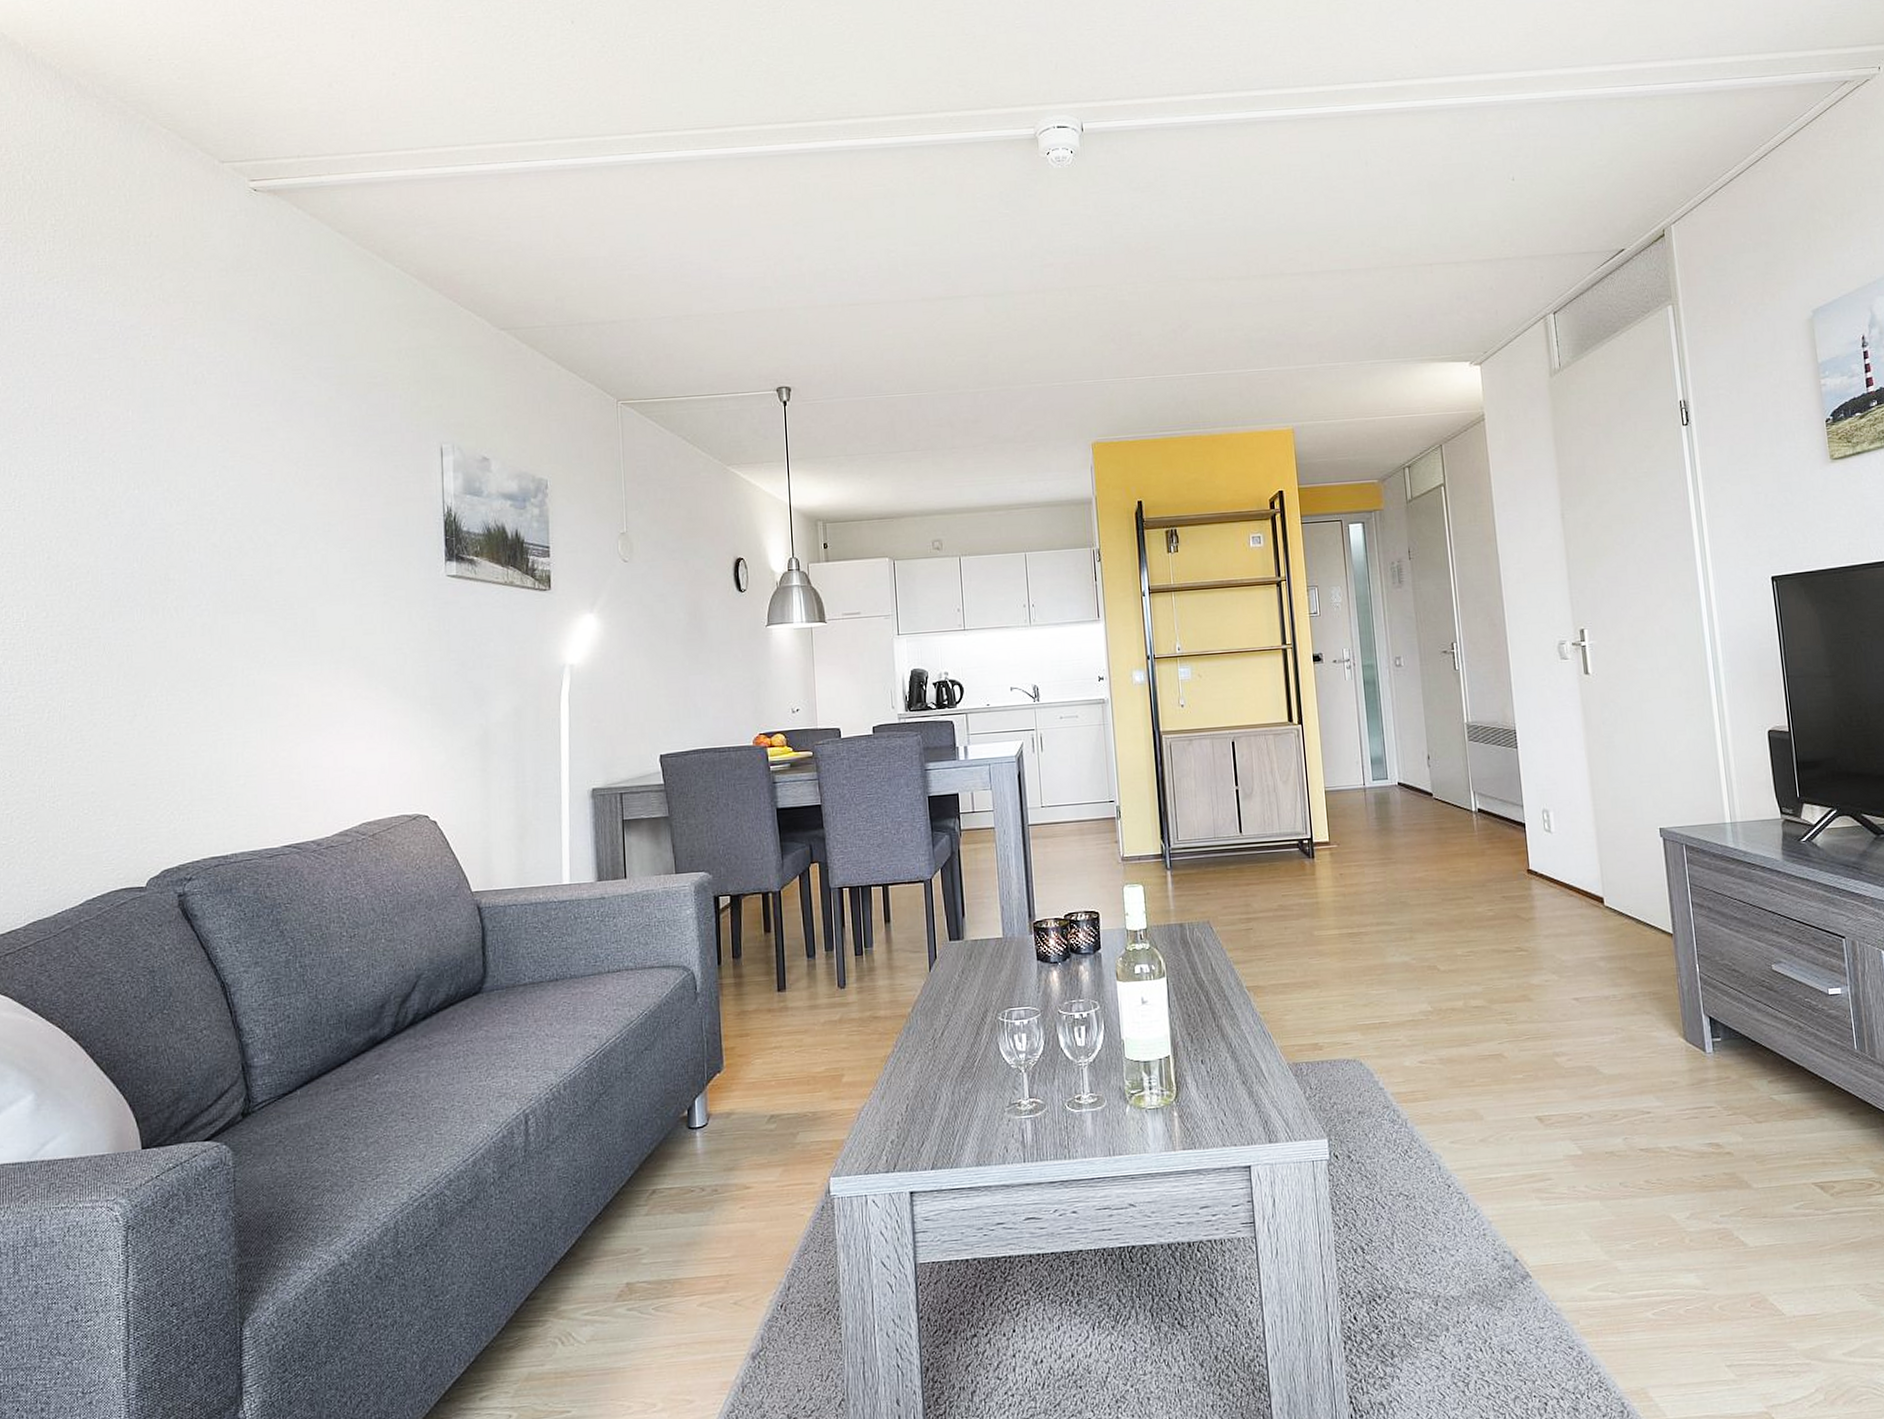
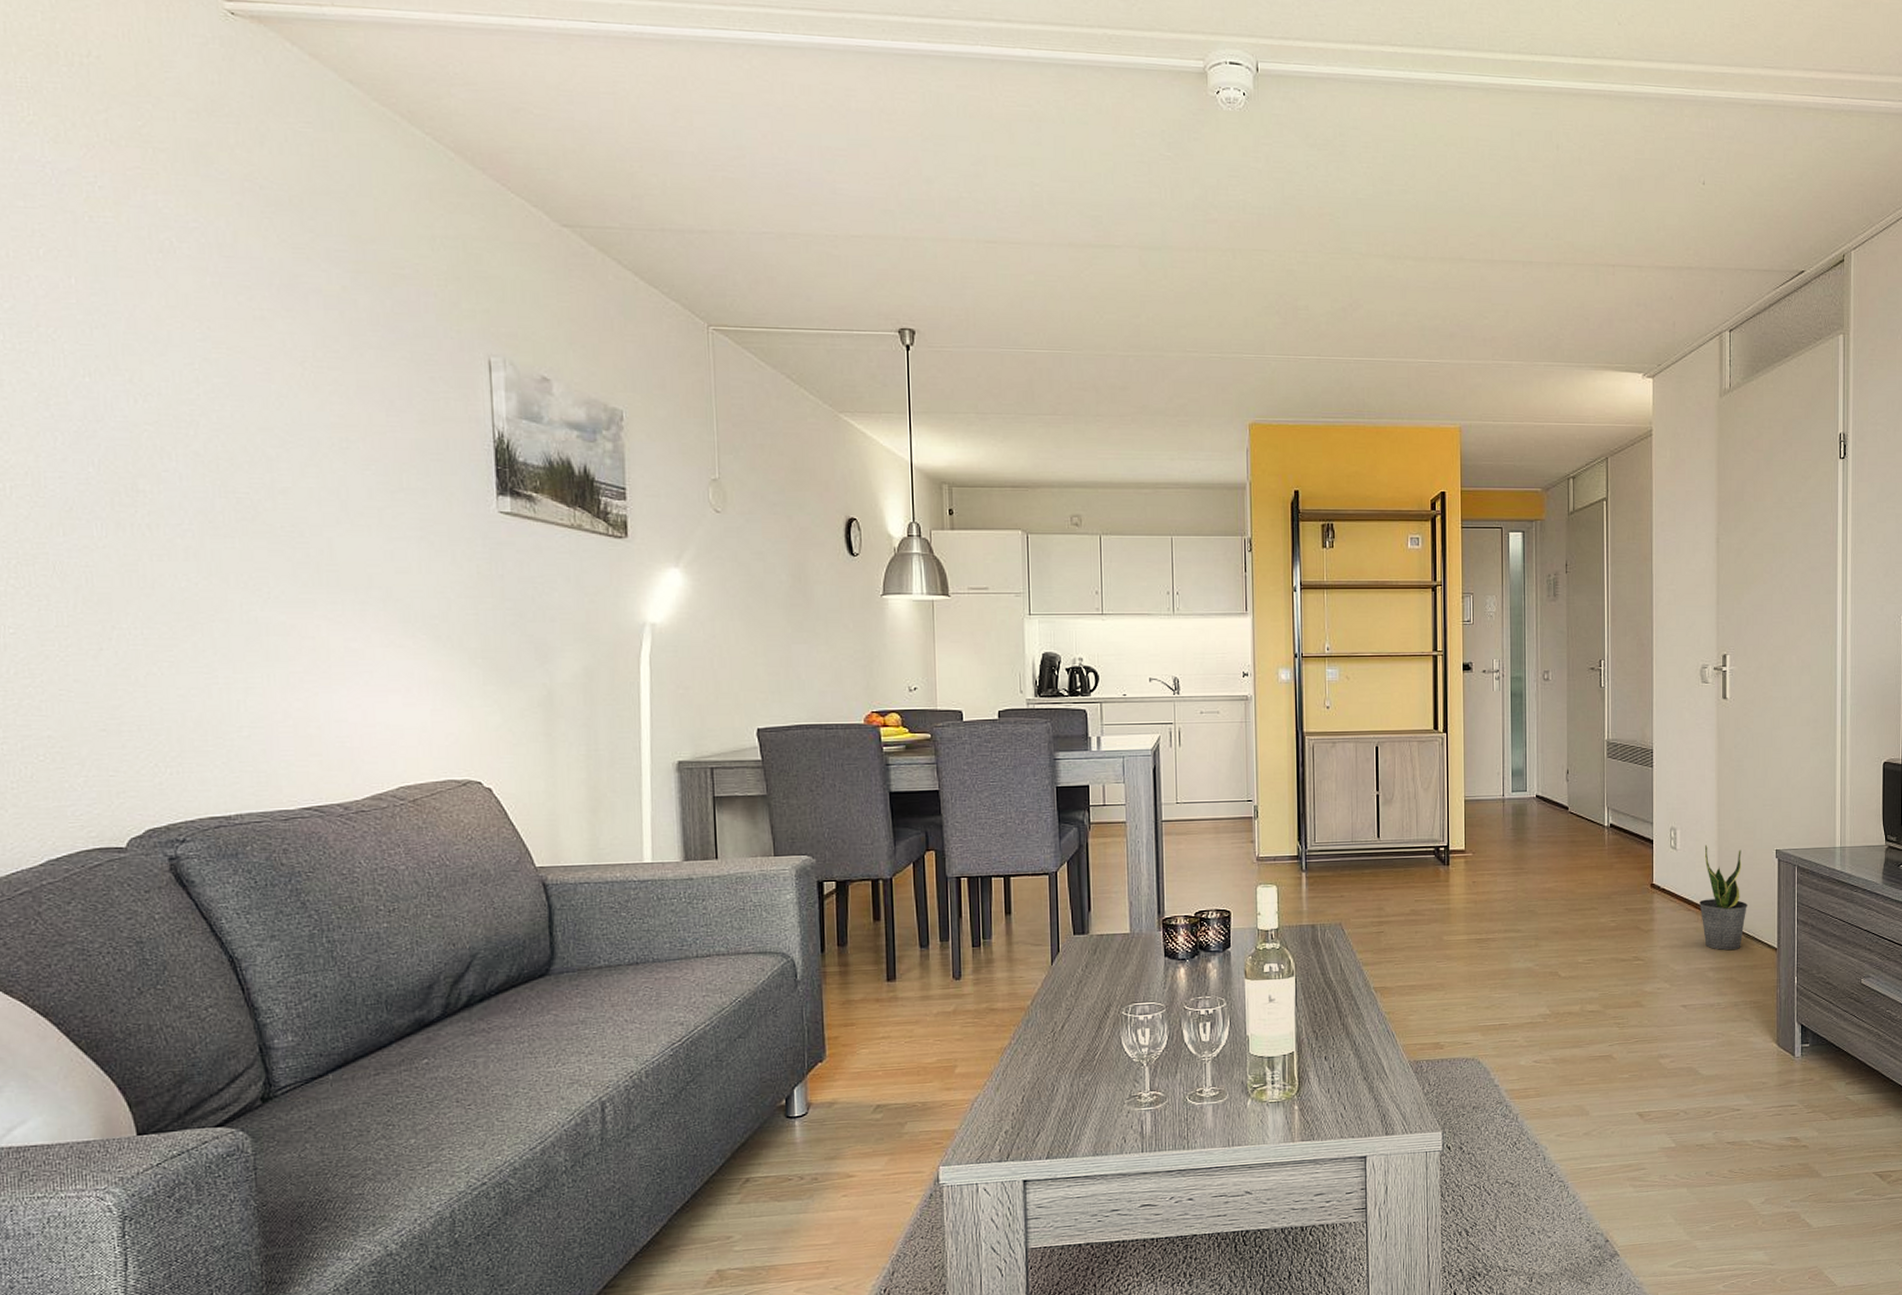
potted plant: none [1580,826,1636,938] -> present [1698,845,1748,950]

